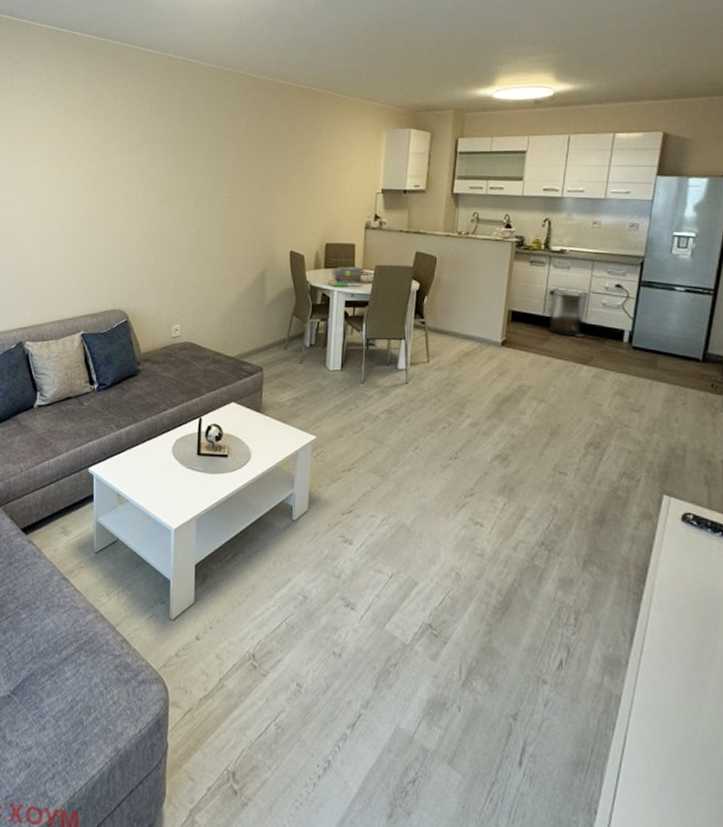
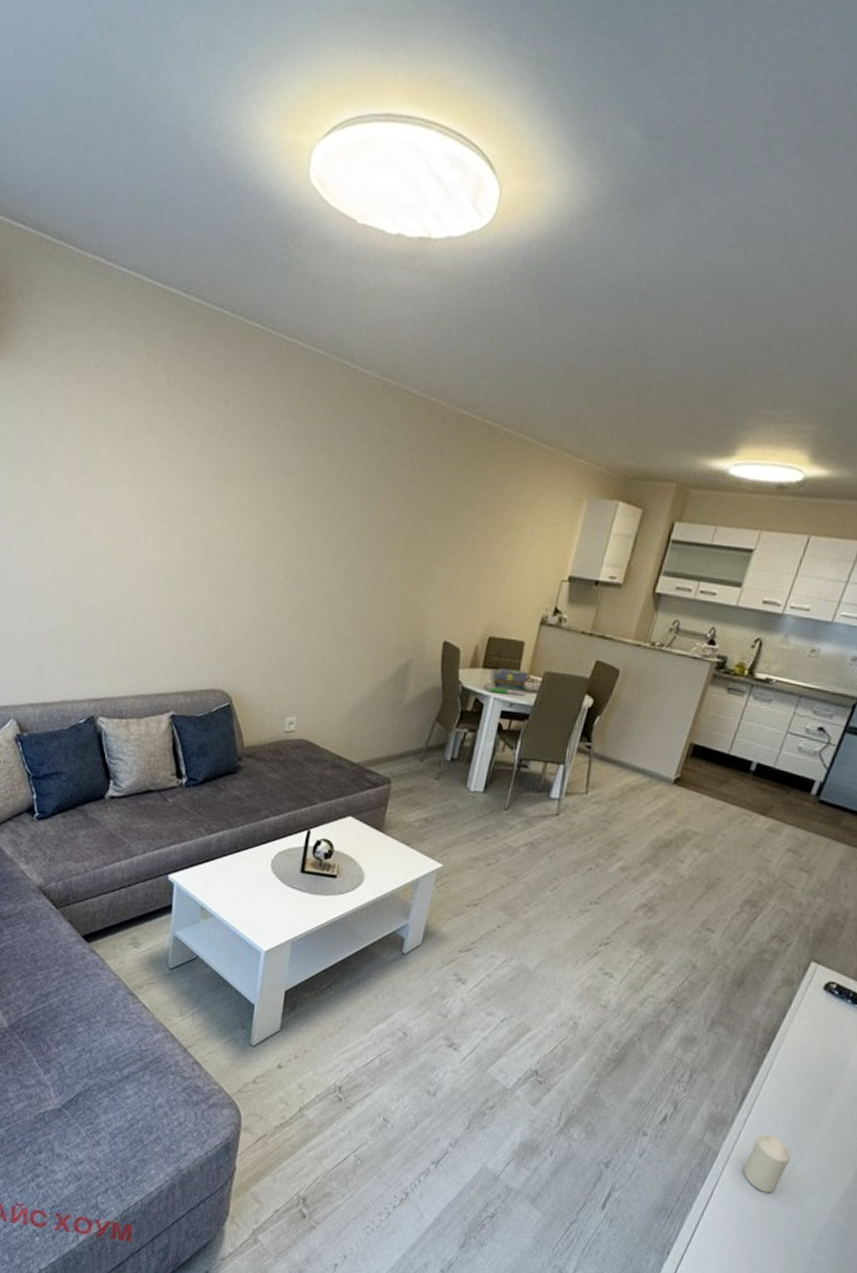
pedal bin: present [549,289,586,337] -> none [731,724,783,783]
candle: none [649,674,694,738] -> present [743,1134,791,1193]

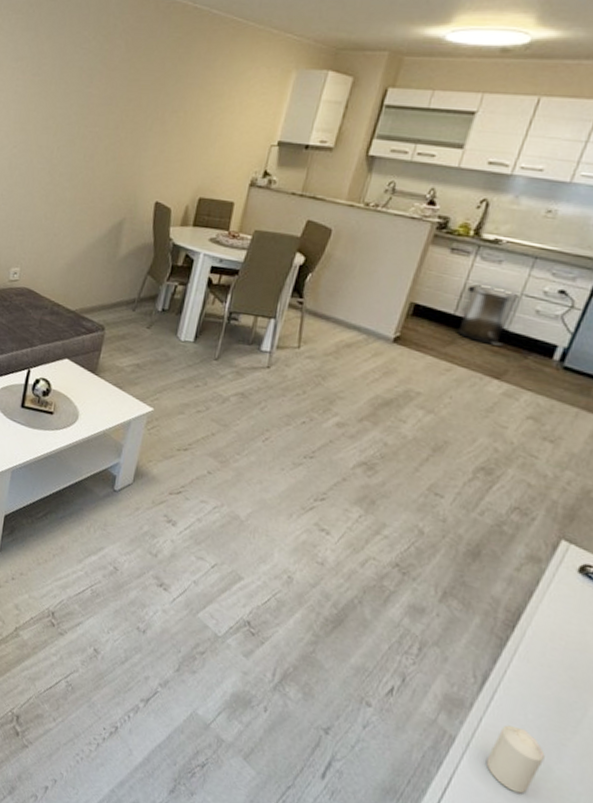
books: present [484,668,529,696] -> none [194,226,238,253]
pedal bin: none [731,724,783,783] -> present [457,285,517,346]

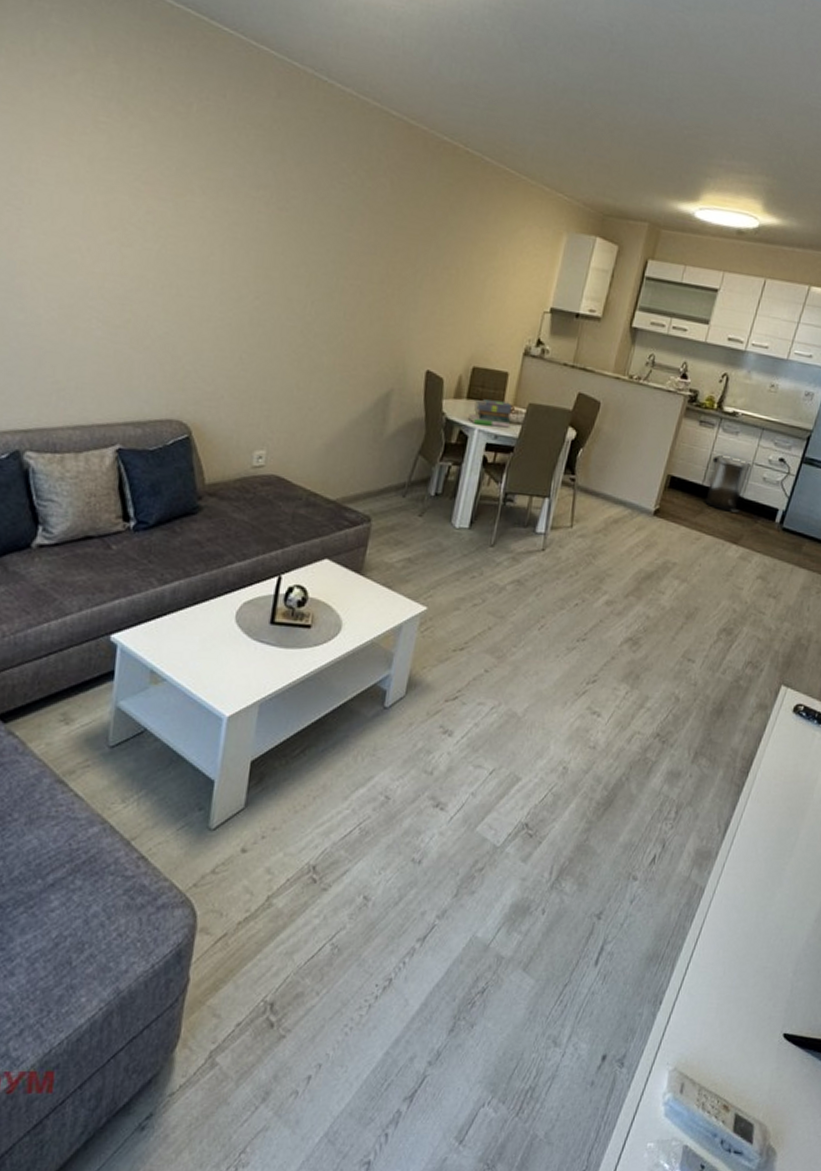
books: none [194,226,238,253] -> present [468,399,513,428]
candle: present [486,725,545,794] -> none [727,864,770,924]

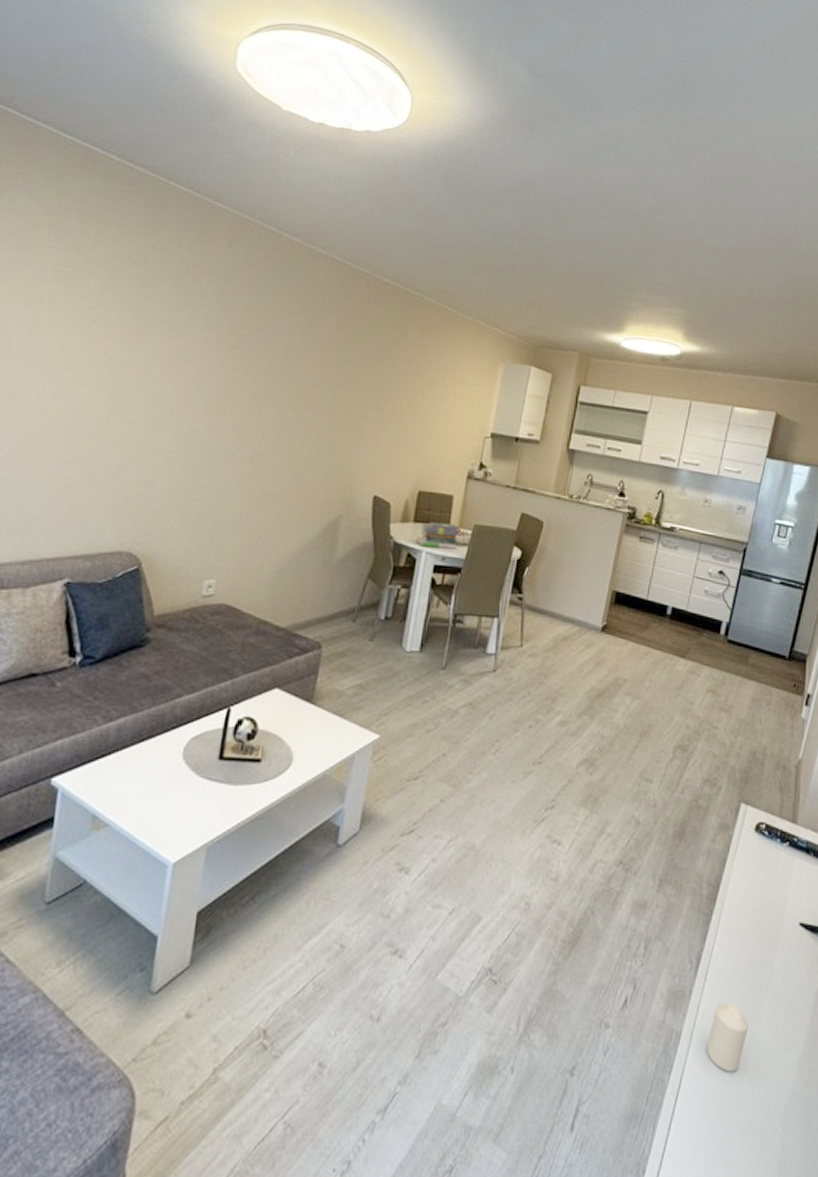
pedal bin: present [705,455,749,513] -> none [651,570,690,626]
candle: none [727,864,770,924] -> present [706,1003,749,1072]

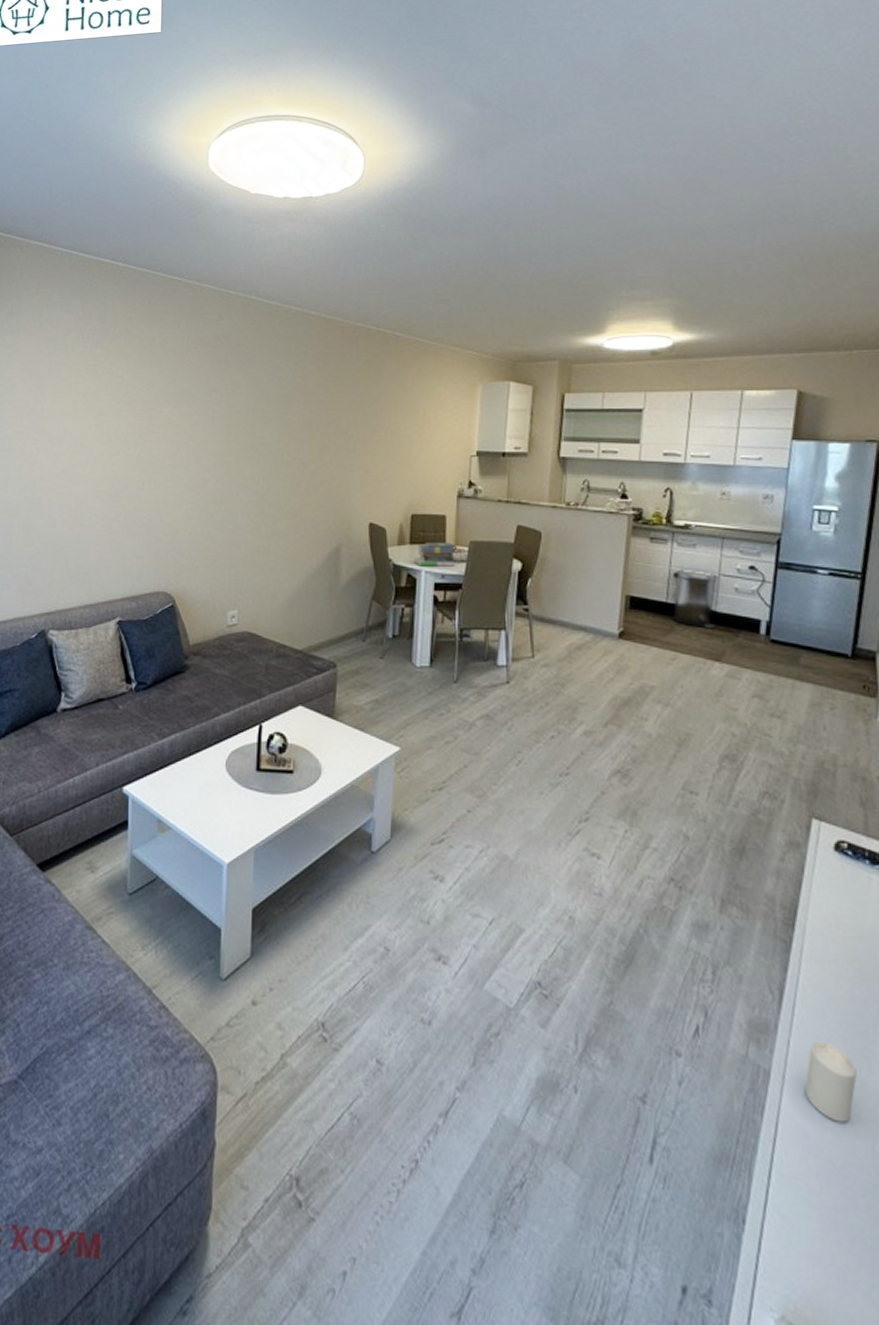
pedal bin: none [651,570,690,626] -> present [672,570,716,628]

